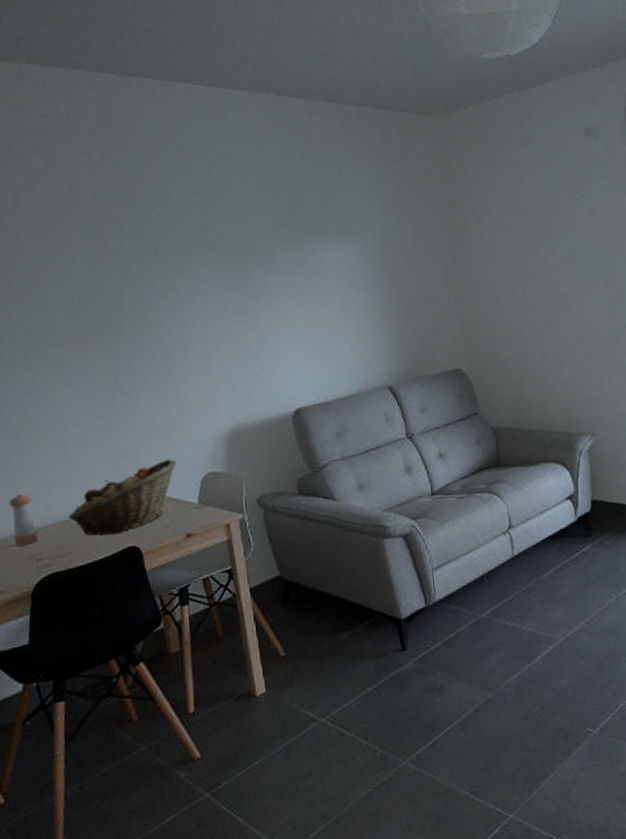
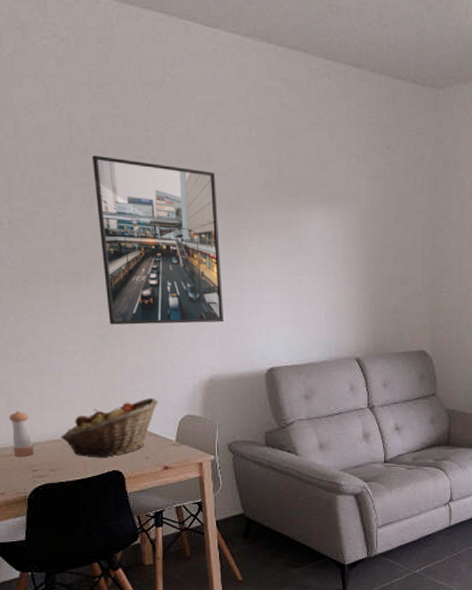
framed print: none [94,217,243,387] -> present [91,155,223,325]

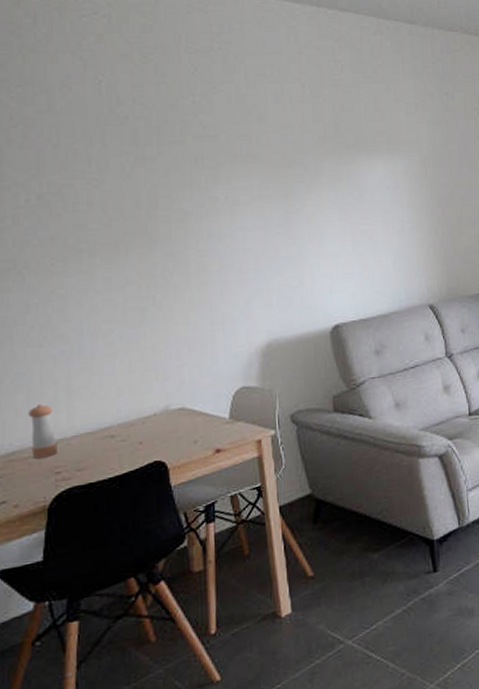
fruit basket: present [60,397,158,458] -> none [91,372,208,450]
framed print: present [91,155,223,325] -> none [133,123,281,296]

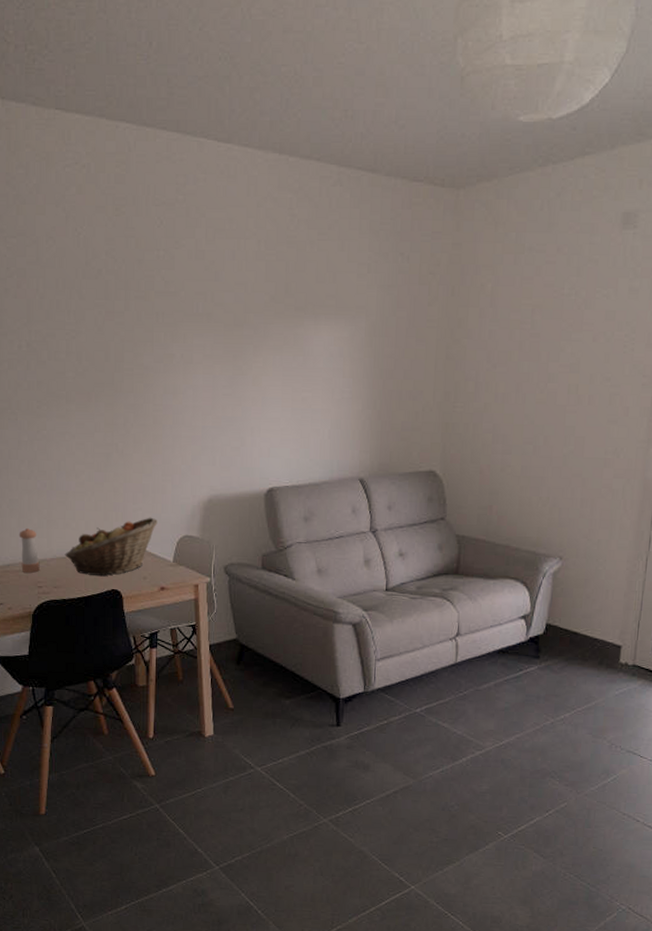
fruit basket: none [91,372,208,450] -> present [65,517,158,577]

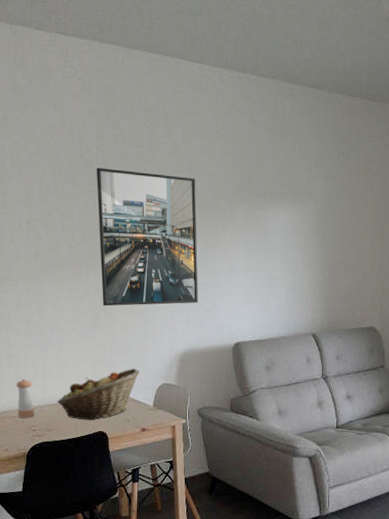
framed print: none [105,277,225,444] -> present [96,168,198,306]

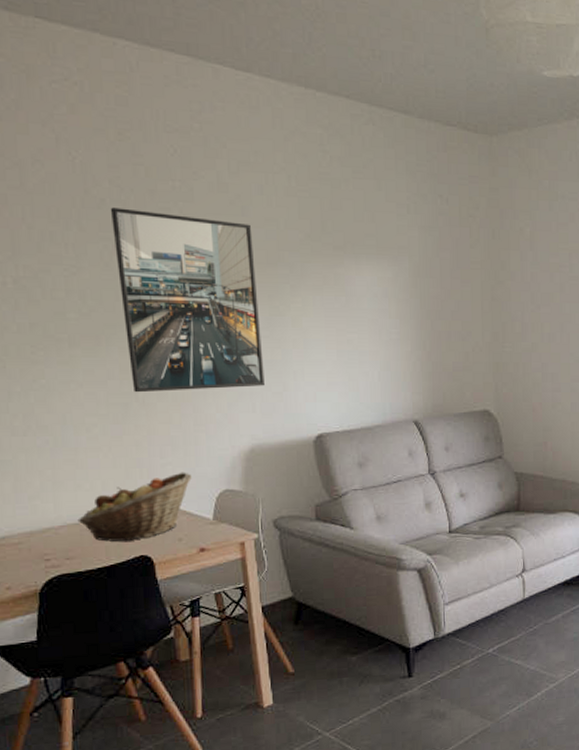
pepper shaker: present [16,379,34,418] -> none [15,493,46,545]

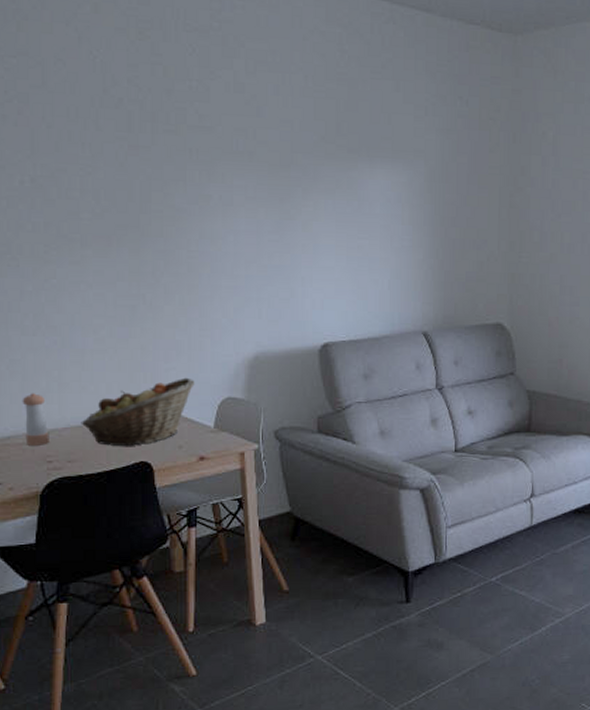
pepper shaker: none [15,493,46,545] -> present [22,393,49,445]
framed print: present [110,207,265,393] -> none [127,107,272,295]

